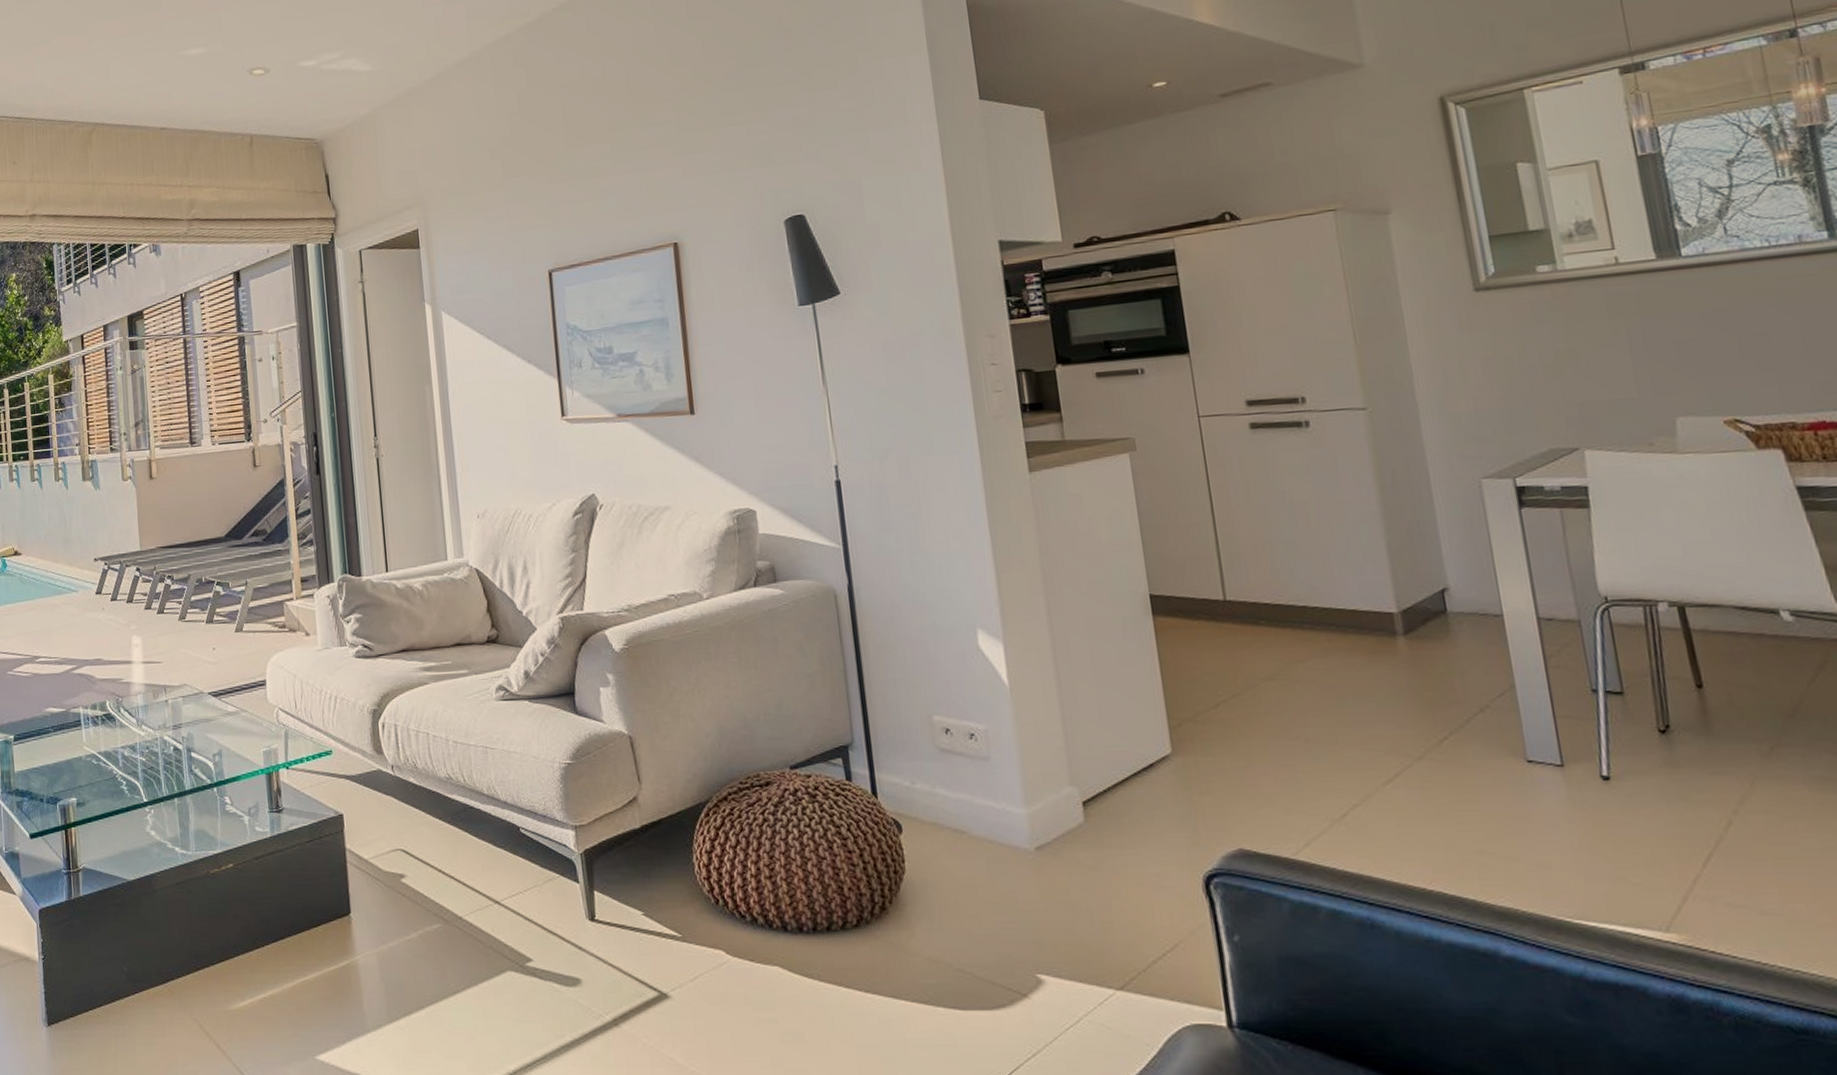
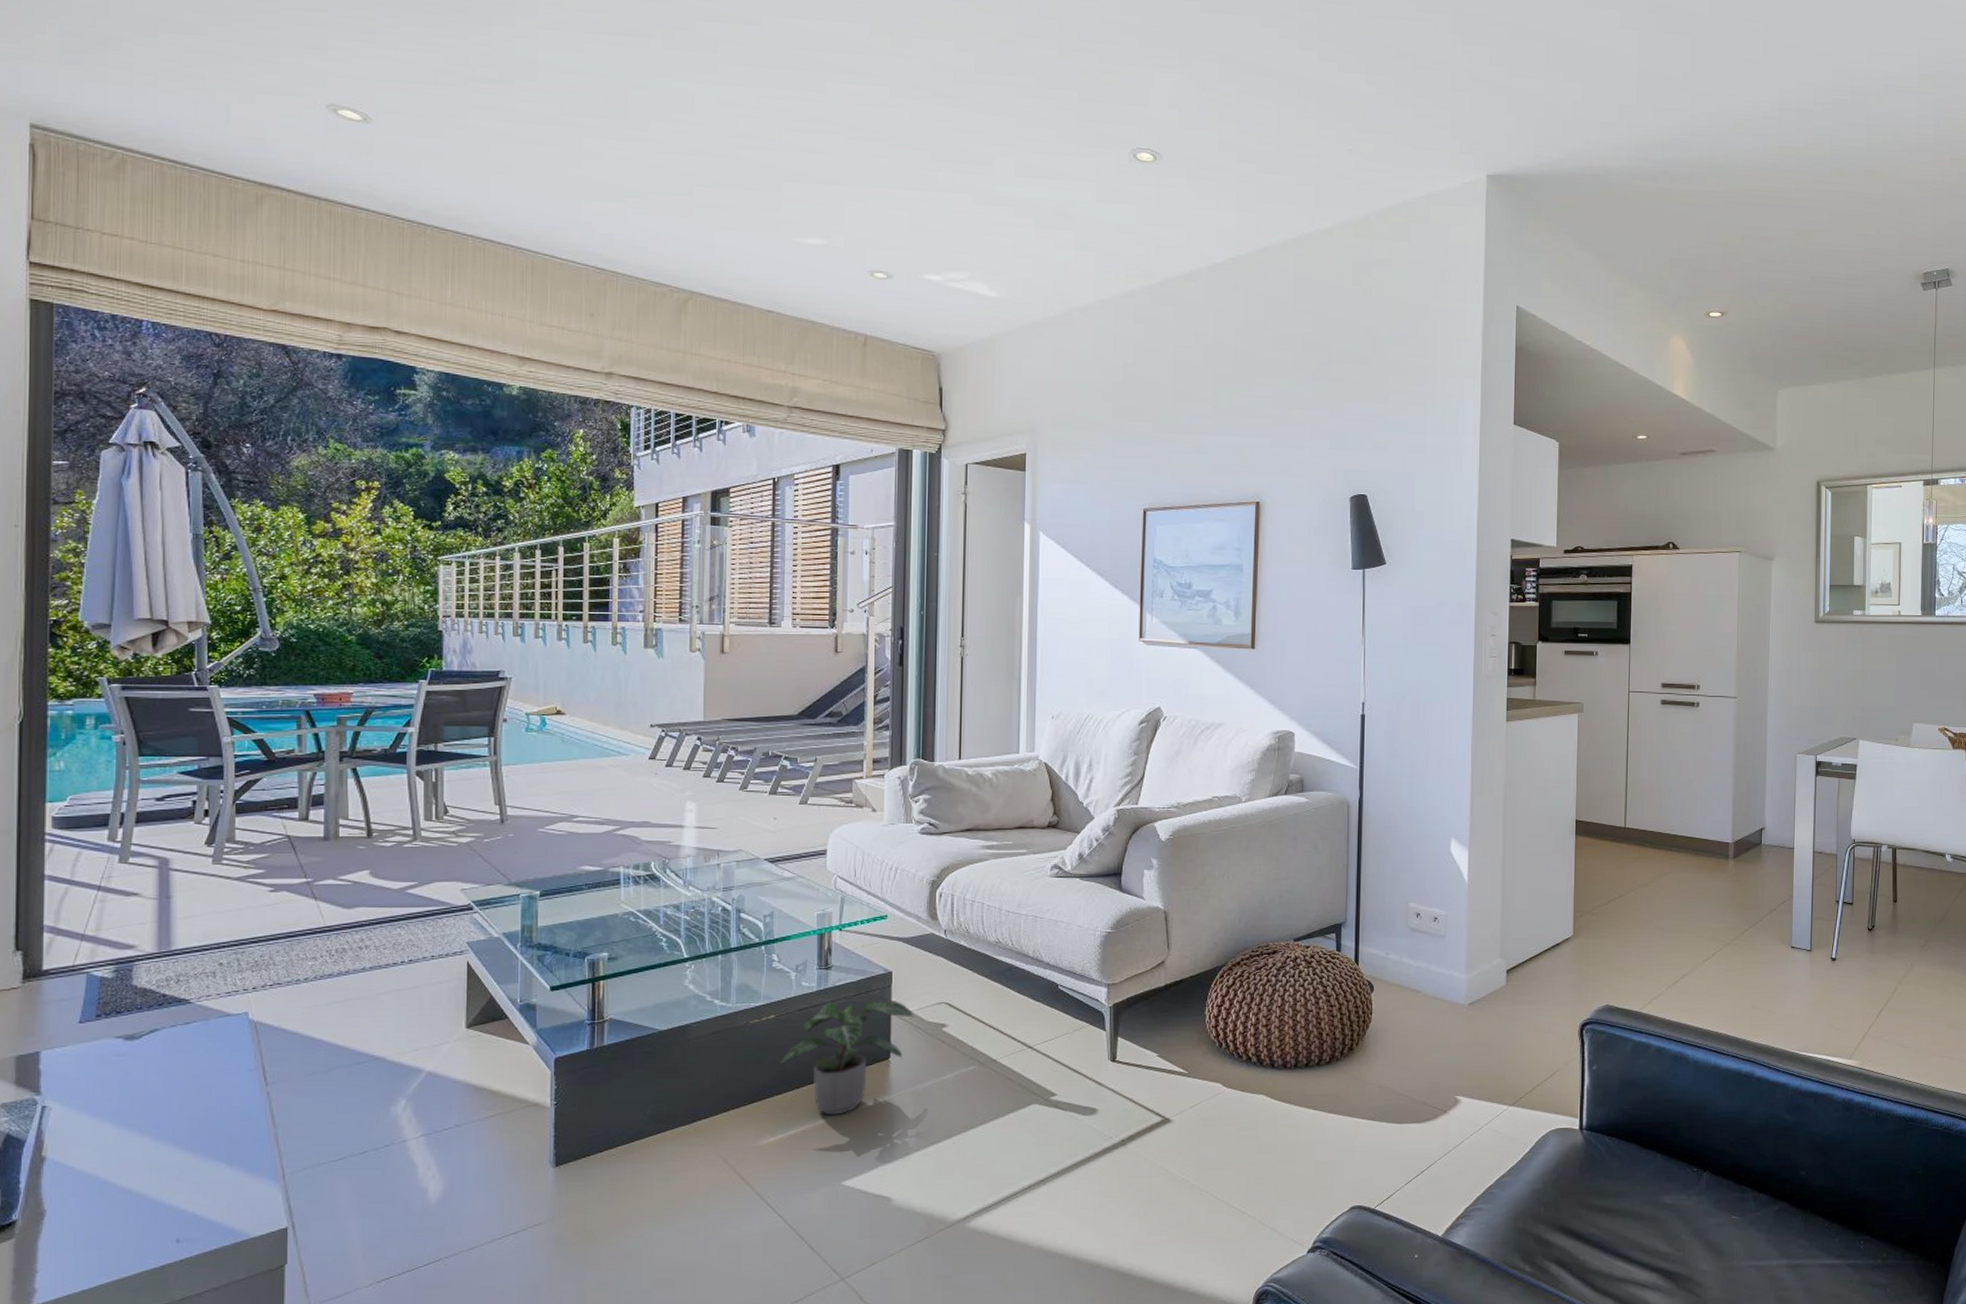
potted plant: none [242,846,371,979] -> present [779,1000,914,1116]

